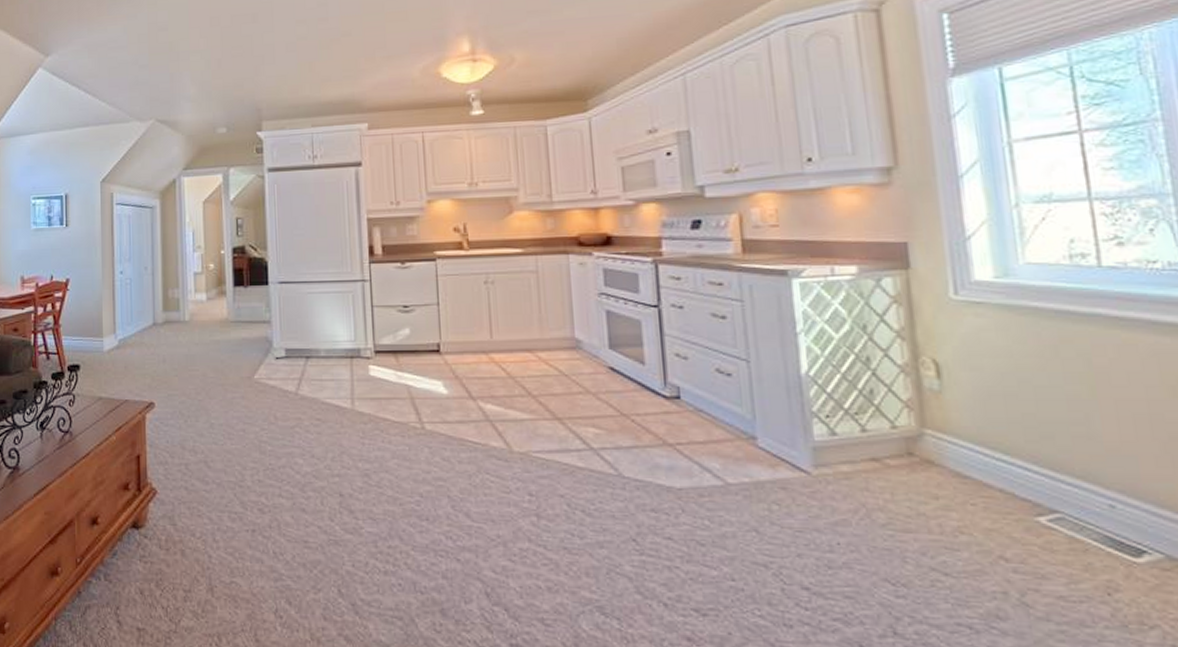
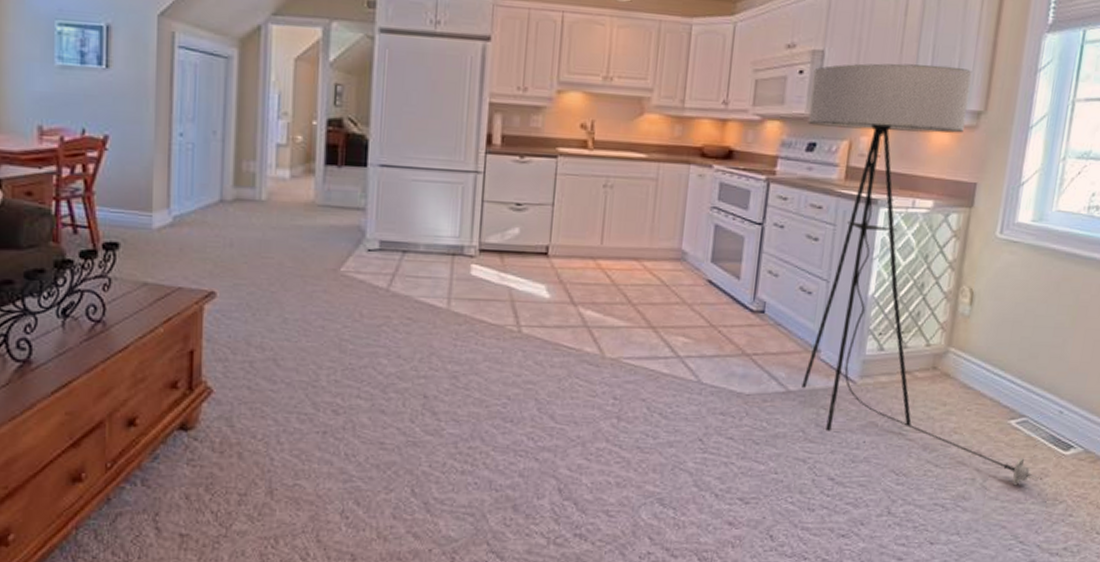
floor lamp: none [682,126,1106,603] -> present [801,63,1039,486]

